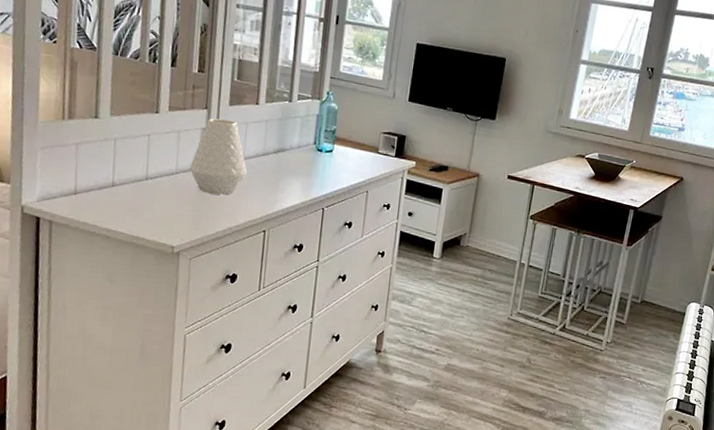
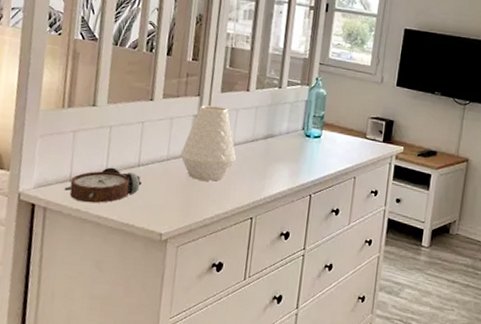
alarm clock: none [69,180,151,217] -> present [64,167,142,203]

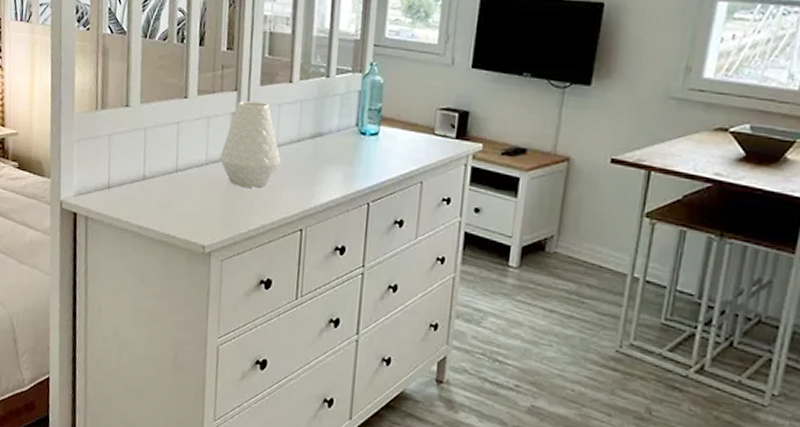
alarm clock: present [64,167,142,203] -> none [103,173,181,212]

